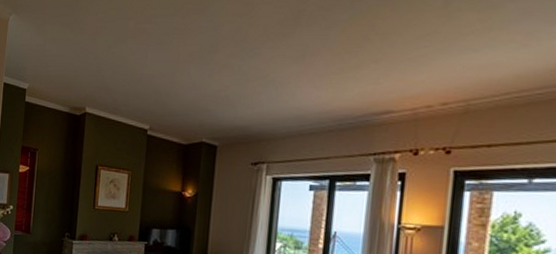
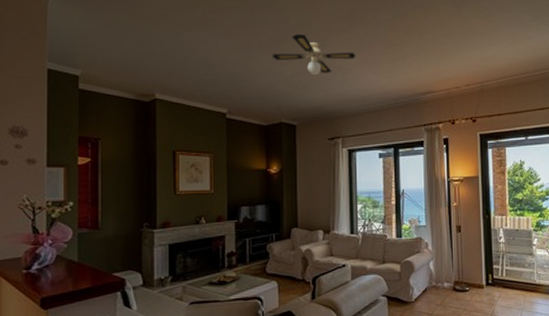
ceiling fan: none [200,41,296,90] -> present [273,33,356,76]

